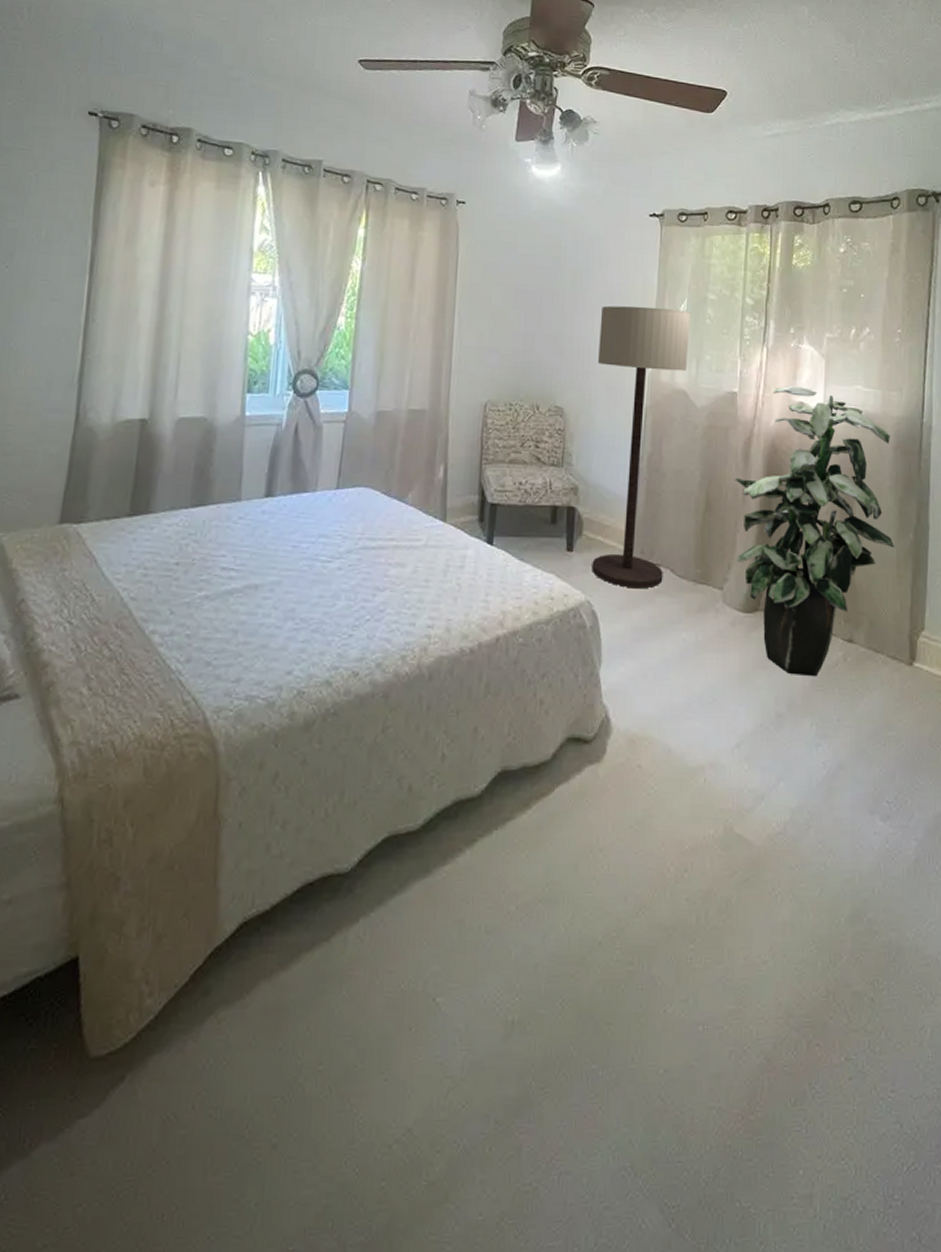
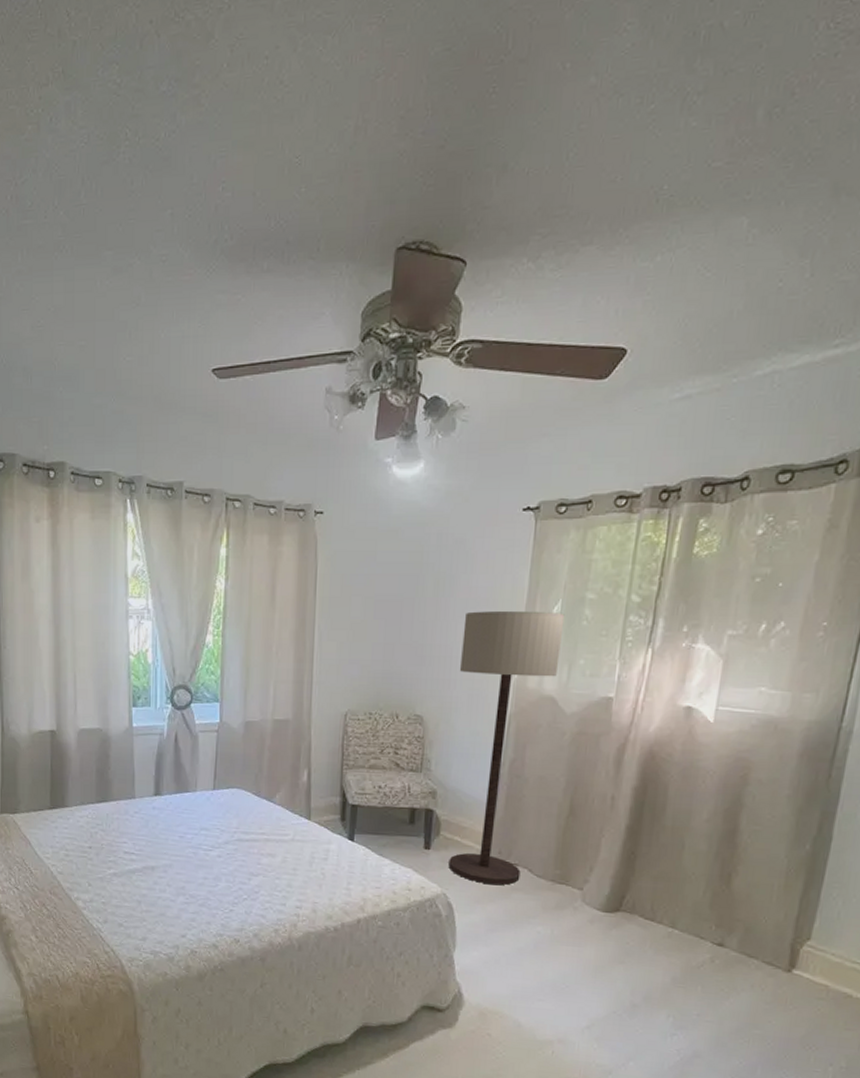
indoor plant: present [735,386,894,677] -> none [599,690,796,975]

